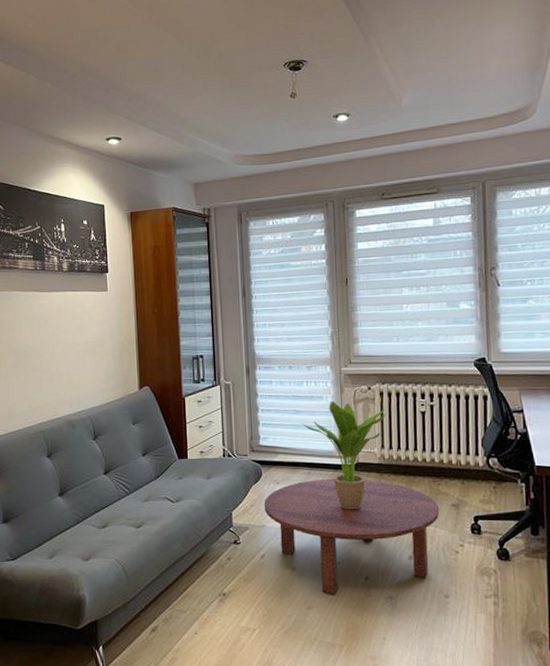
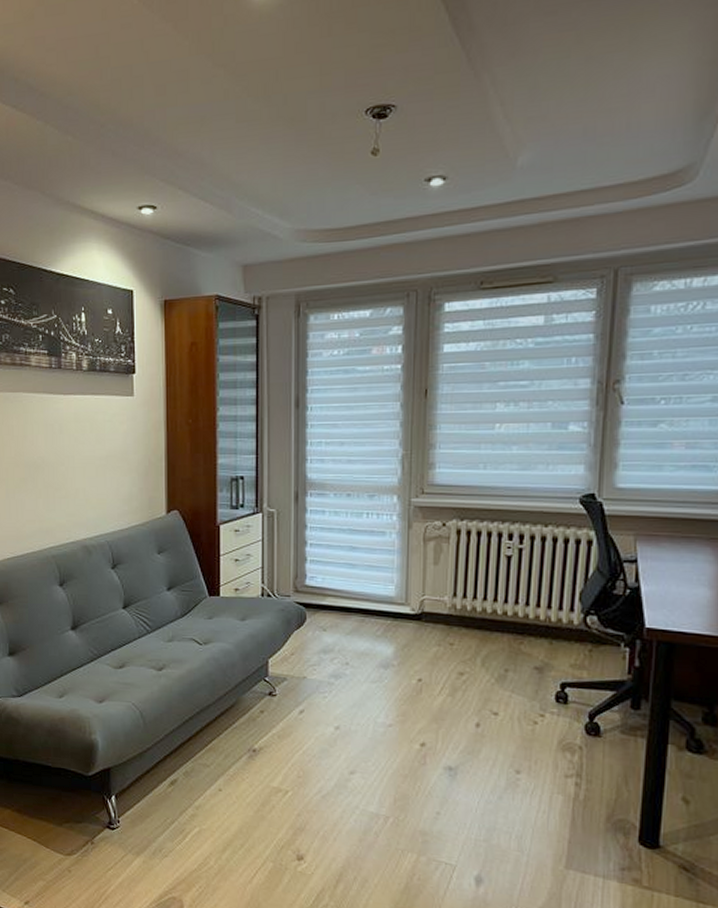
coffee table: present [264,478,440,595] -> none [306,628,519,761]
potted plant: present [301,401,387,510] -> none [357,537,464,666]

